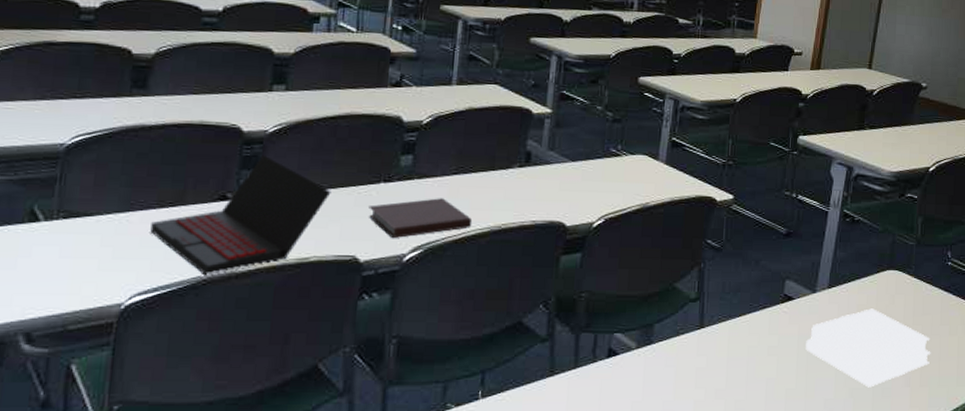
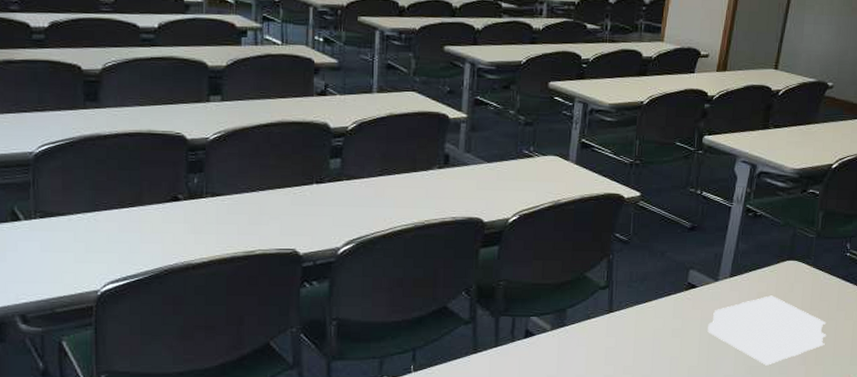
laptop: present [150,154,331,276] -> none [115,160,270,267]
notebook: present [368,198,473,239] -> none [304,197,398,234]

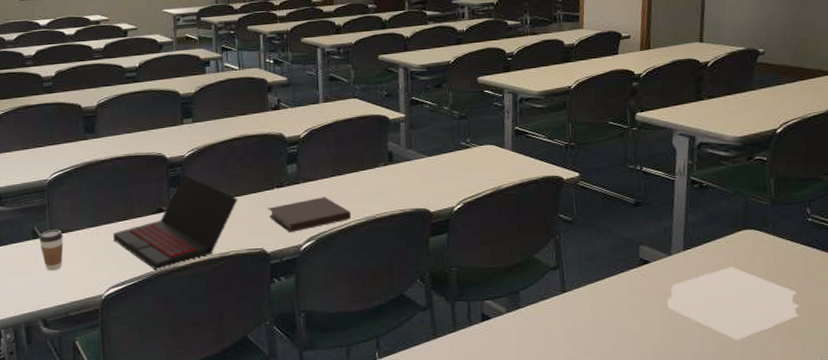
coffee cup: none [20,212,51,260] -> present [39,229,64,271]
laptop: none [115,160,270,267] -> present [113,174,238,271]
notebook: none [304,197,398,234] -> present [268,197,352,233]

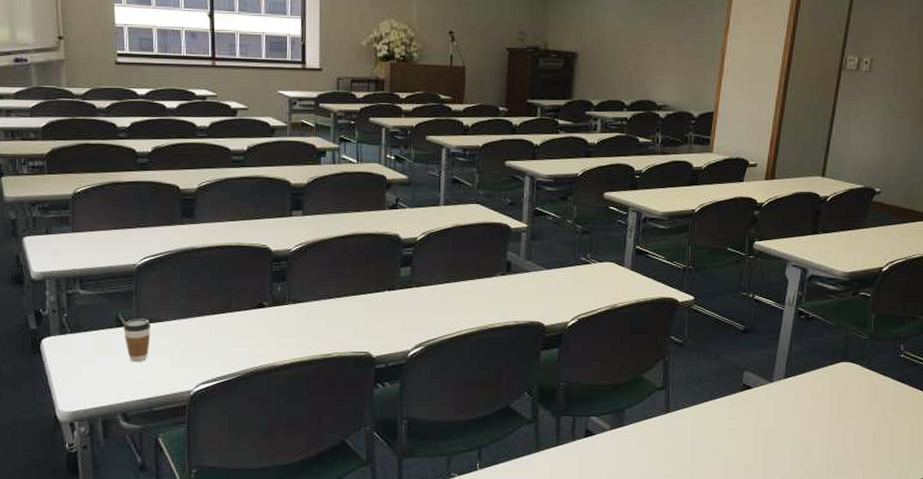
laptop: present [113,174,238,271] -> none [207,269,346,369]
notebook: present [268,197,352,233] -> none [377,303,464,338]
bible: present [667,267,799,340] -> none [764,396,884,466]

